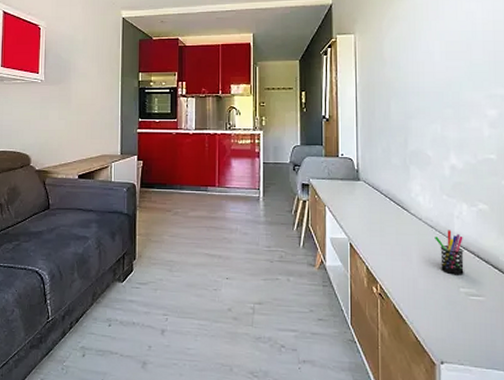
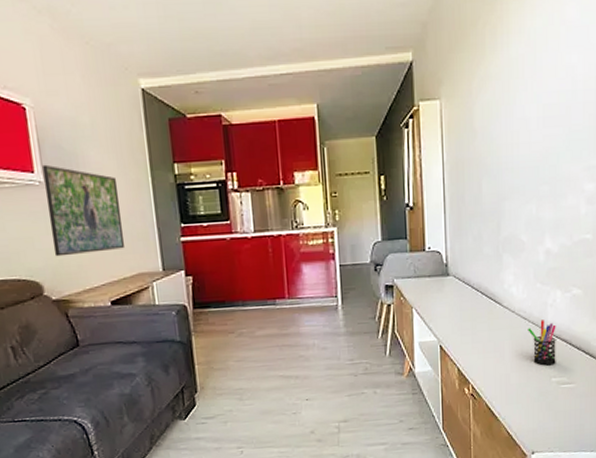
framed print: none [43,68,96,137] -> present [42,164,126,257]

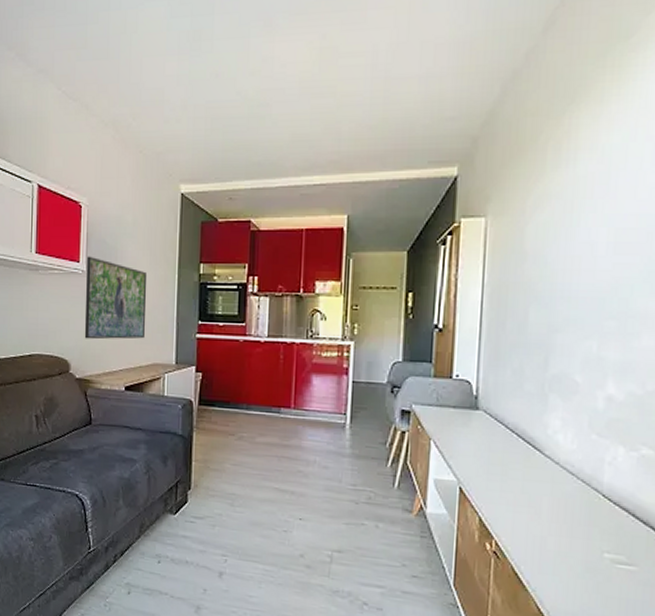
pen holder: present [528,320,556,366] -> none [575,479,615,537]

